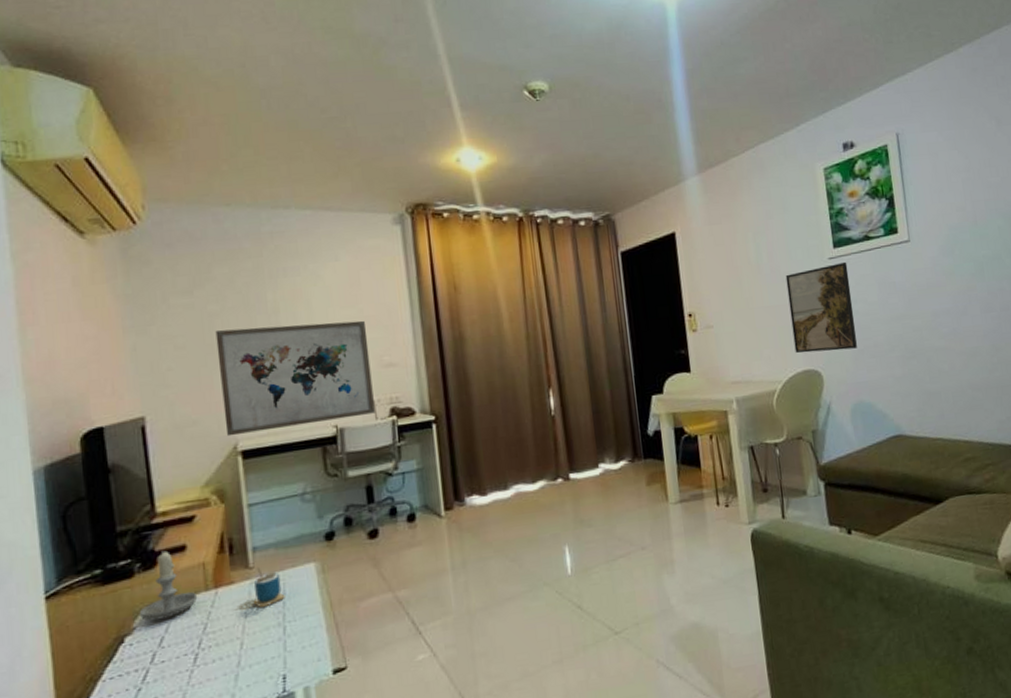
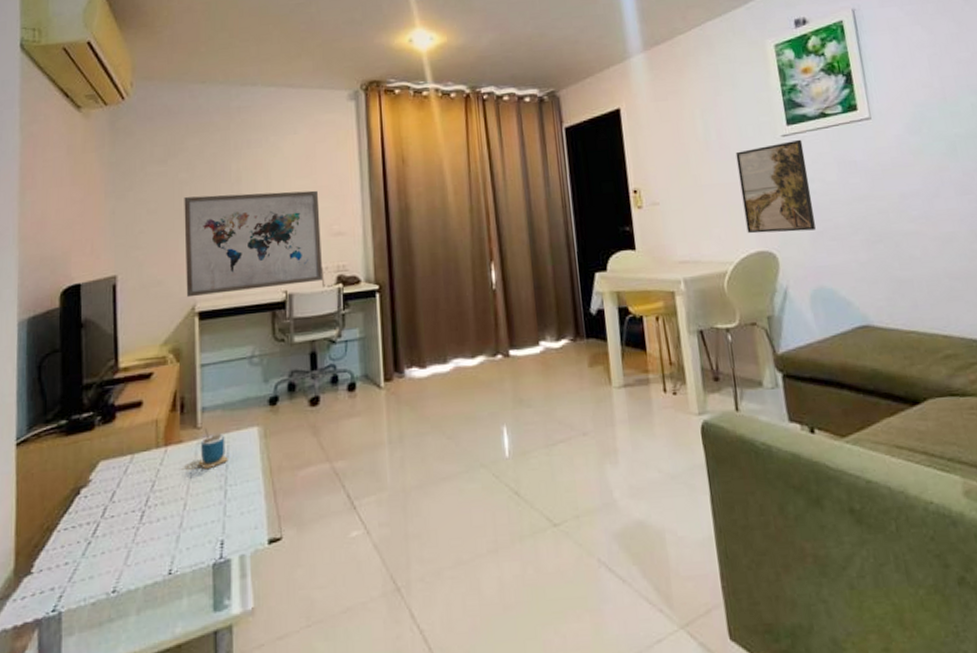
candle: present [139,550,198,622] -> none [95,405,149,475]

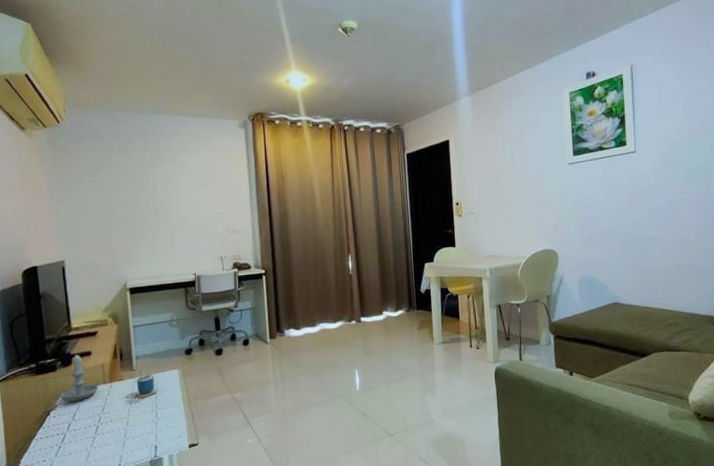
candle: none [95,405,149,475] -> present [60,354,99,402]
wall art: present [184,190,323,298] -> none [113,198,222,277]
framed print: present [735,139,816,234] -> none [533,166,587,237]

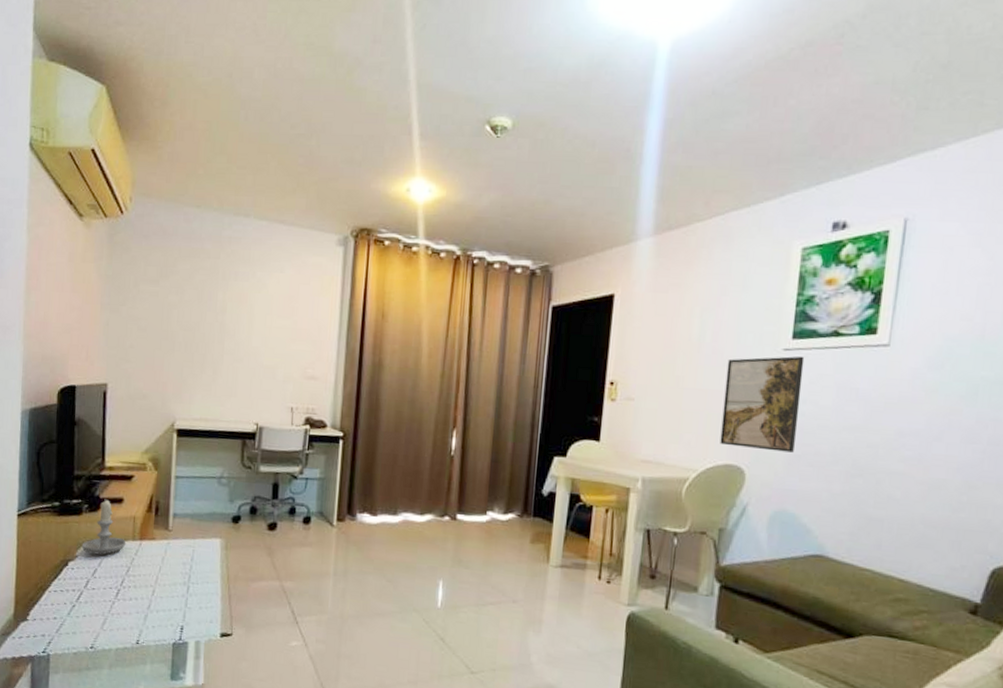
cup: present [136,370,157,399] -> none [167,531,193,566]
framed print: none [533,166,587,237] -> present [720,356,805,453]

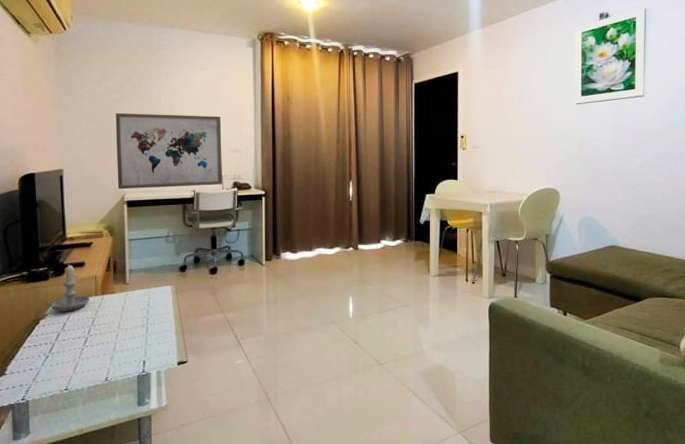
wall art: none [167,320,297,419] -> present [115,113,222,190]
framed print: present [720,356,805,453] -> none [540,107,591,176]

